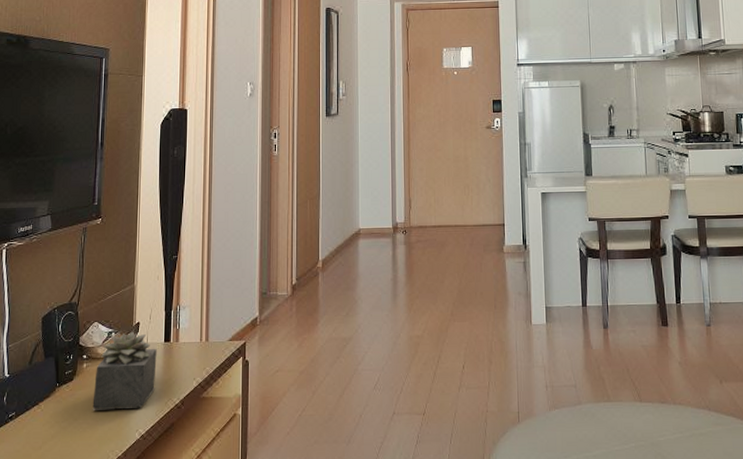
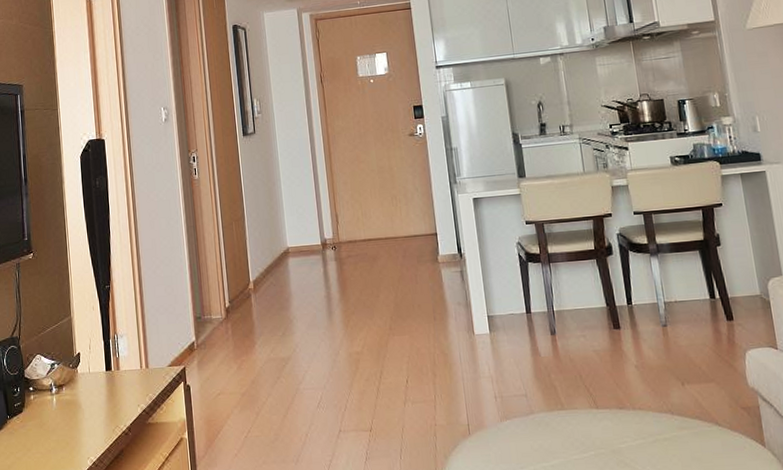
succulent plant: present [92,331,157,410] -> none [43,362,102,440]

